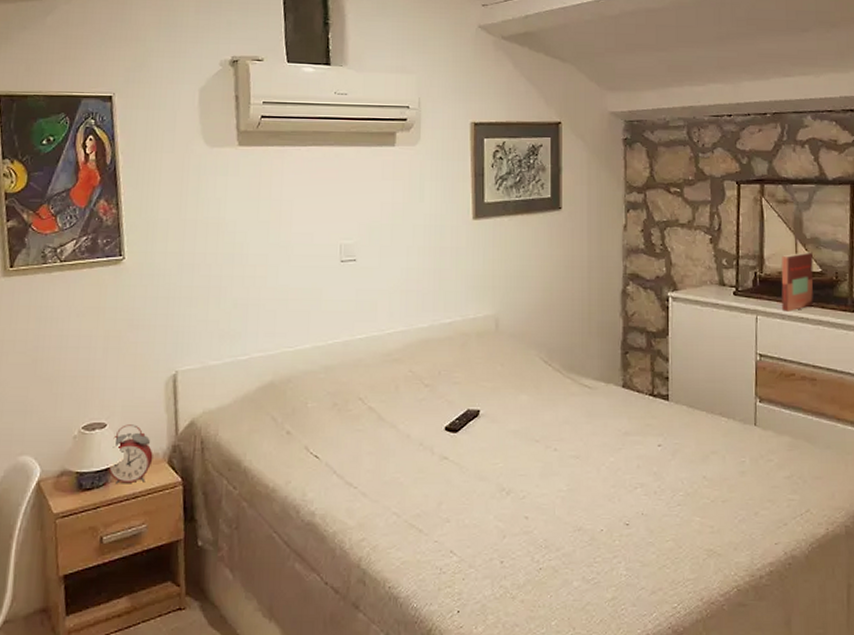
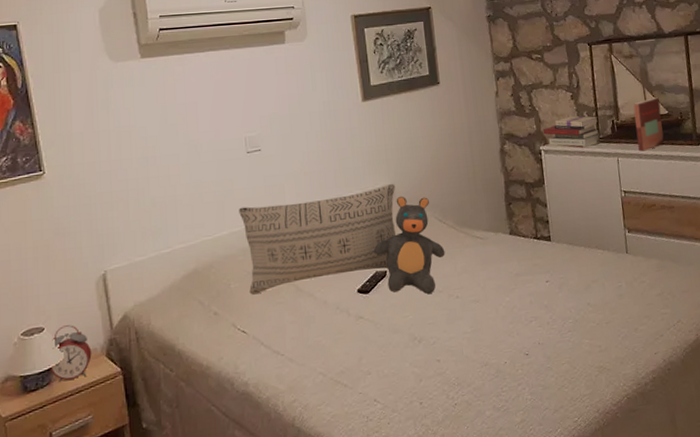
pillow: none [325,315,500,418] -> present [239,184,397,295]
stuffed animal: none [467,329,547,441] -> present [373,196,446,294]
books: none [673,262,738,300] -> present [543,116,601,148]

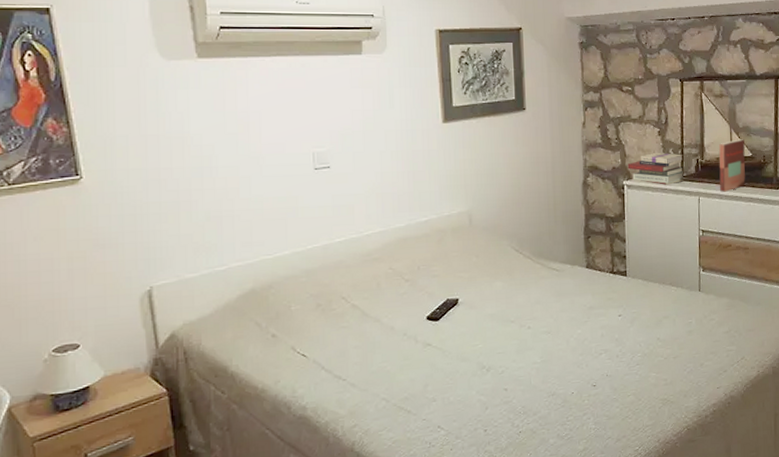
alarm clock: present [49,325,92,382] -> none [84,342,134,402]
pillow: present [239,184,397,295] -> none [303,211,473,318]
stuffed animal: present [373,196,446,294] -> none [445,223,520,323]

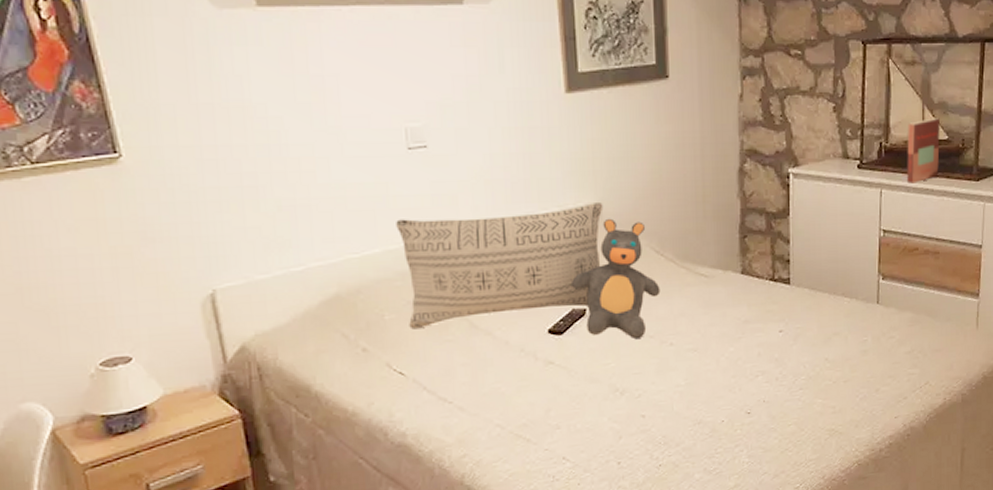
pillow: none [303,211,473,318] -> present [396,203,603,329]
stuffed animal: none [445,223,520,323] -> present [570,218,661,338]
books: present [627,152,684,185] -> none [794,133,863,174]

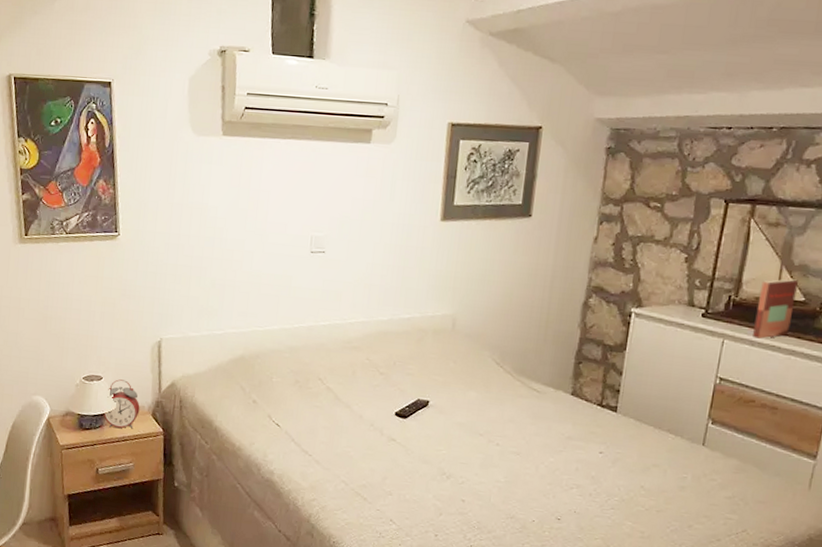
alarm clock: none [140,355,199,424] -> present [102,379,140,428]
pillow: present [396,203,603,329] -> none [289,306,457,399]
stuffed animal: present [570,218,661,338] -> none [419,328,496,434]

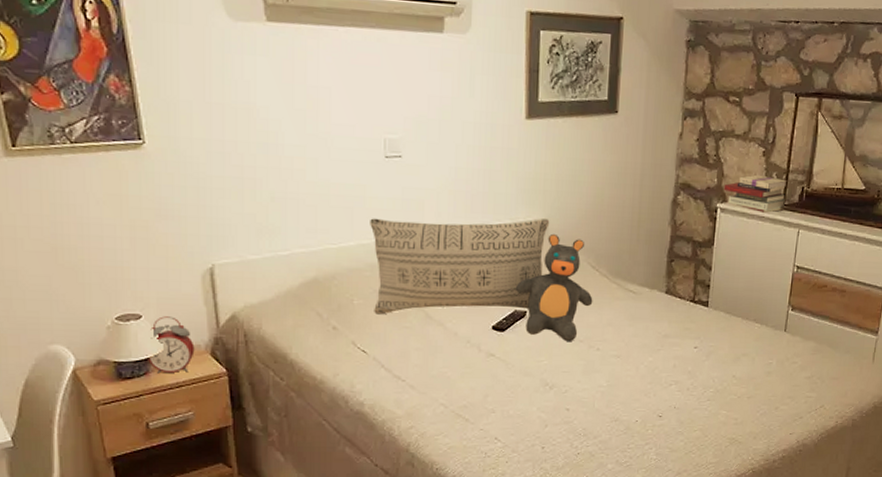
pillow: none [289,306,457,399] -> present [370,218,550,315]
stuffed animal: none [419,328,496,434] -> present [515,233,593,341]
books: none [639,281,711,320] -> present [723,174,787,213]
book: present [753,278,798,339] -> none [823,169,859,227]

